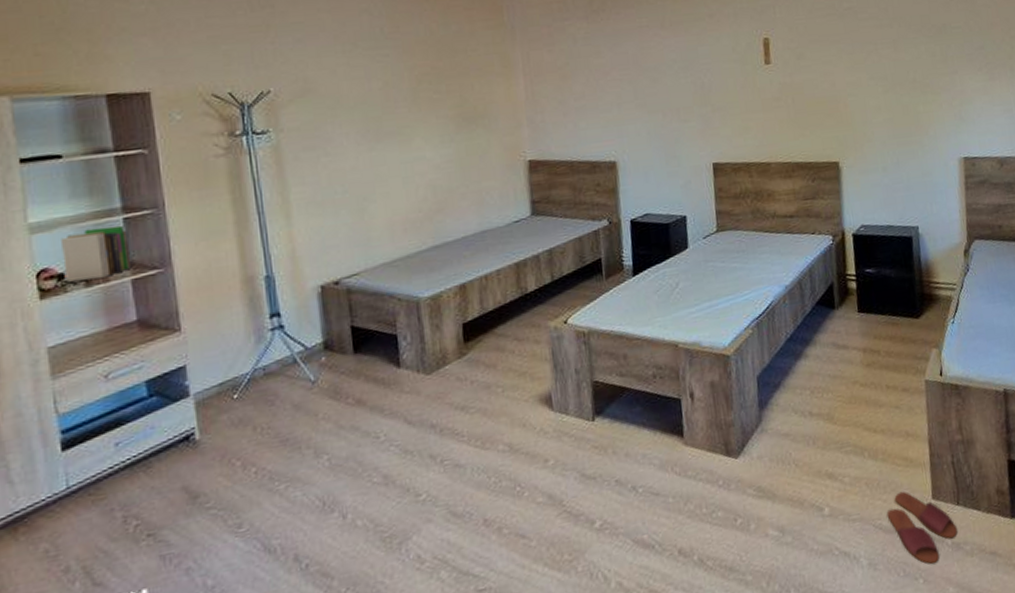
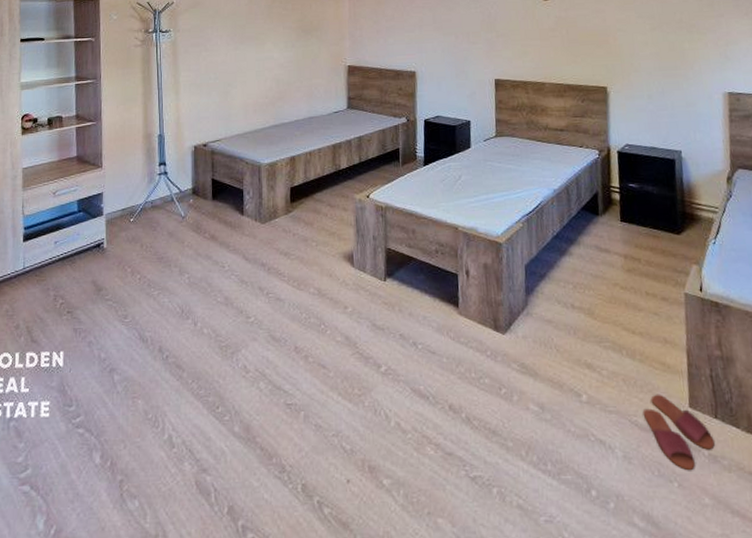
books: present [61,225,132,282] -> none [37,89,77,125]

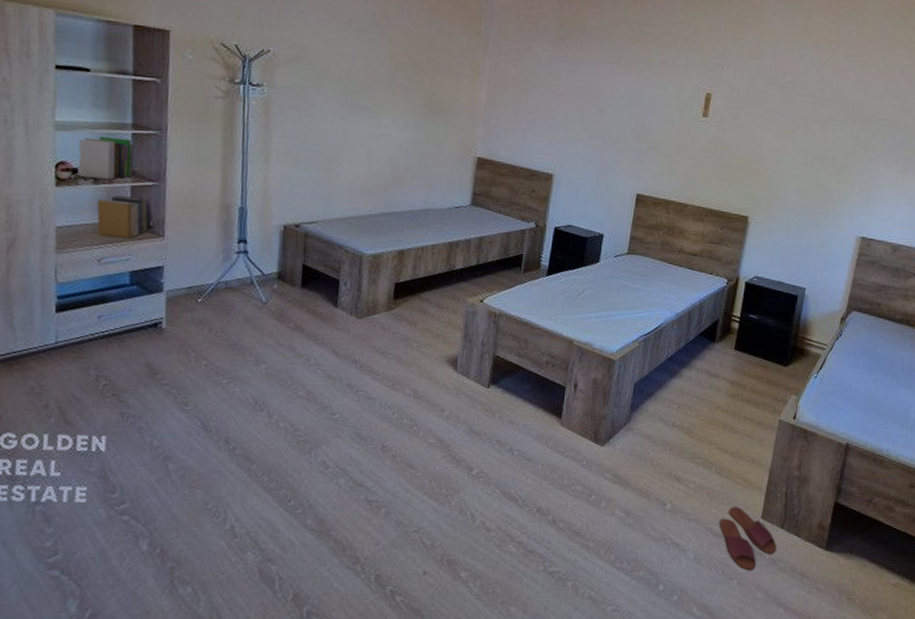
books: none [37,89,77,125] -> present [78,136,134,180]
books: none [52,136,95,172] -> present [97,195,155,238]

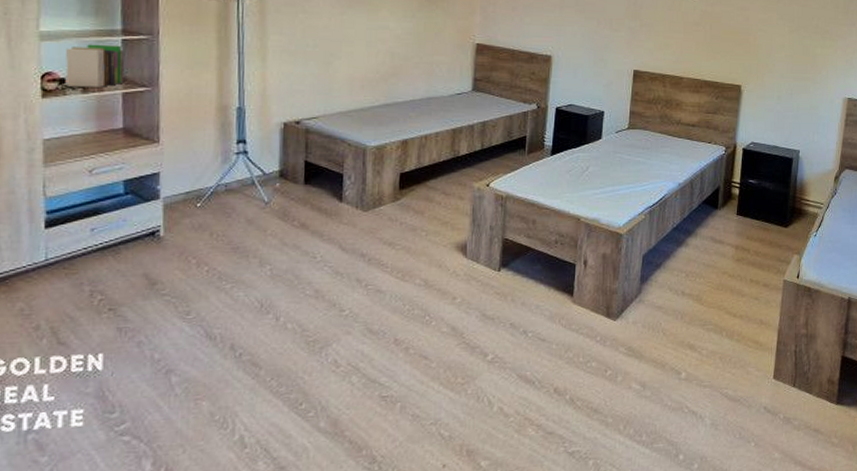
books: present [97,195,155,238] -> none [87,103,149,146]
slippers: present [719,506,776,570] -> none [733,368,790,431]

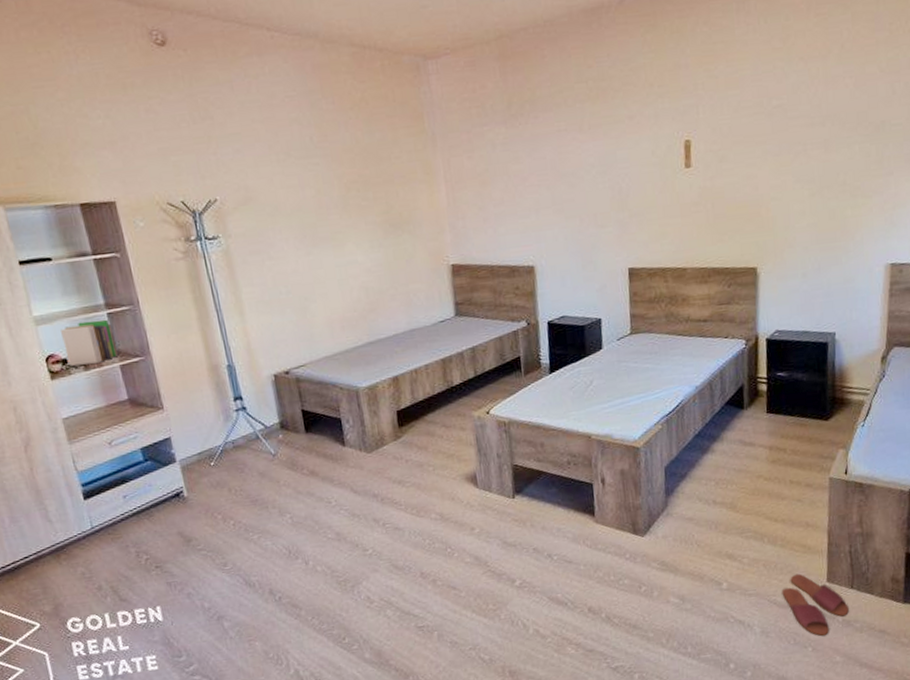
slippers: none [733,368,790,431] -> present [781,573,849,636]

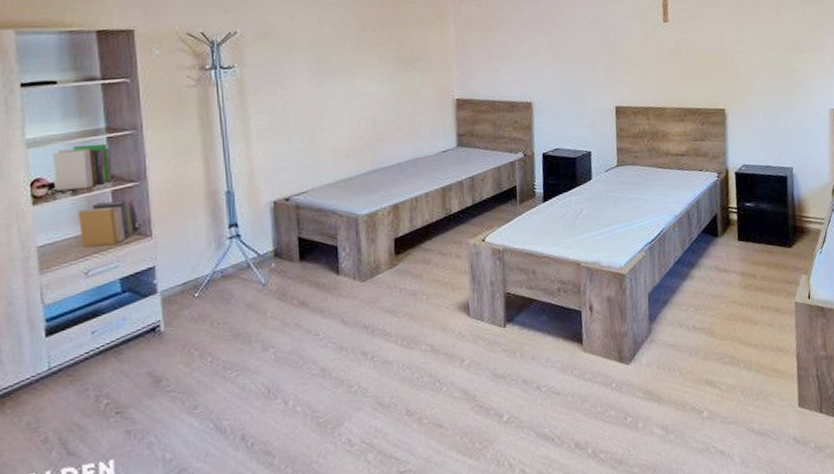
books: none [93,375,152,420] -> present [79,200,141,248]
slippers: present [781,573,849,636] -> none [758,398,820,464]

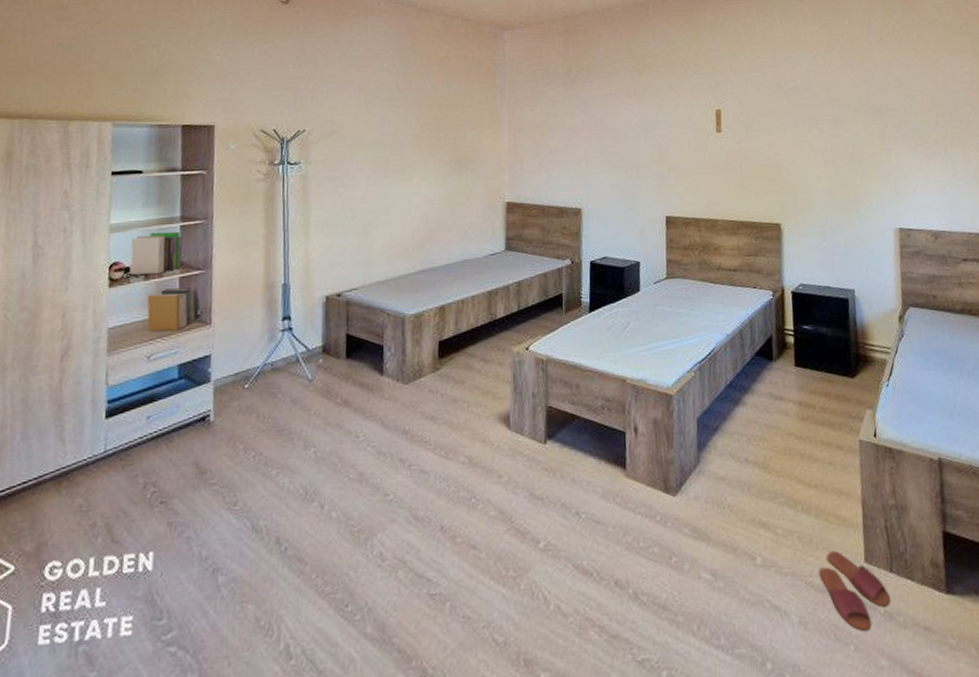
slippers: none [758,398,820,464] -> present [818,550,890,631]

